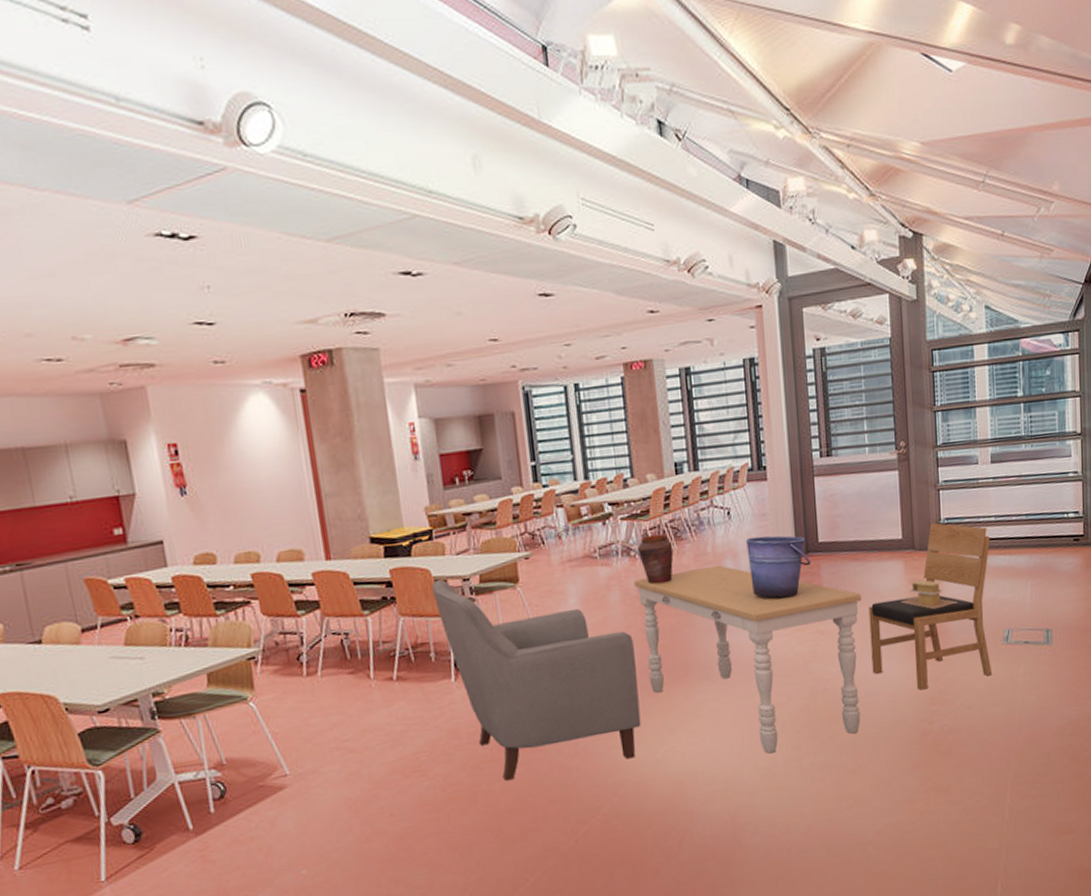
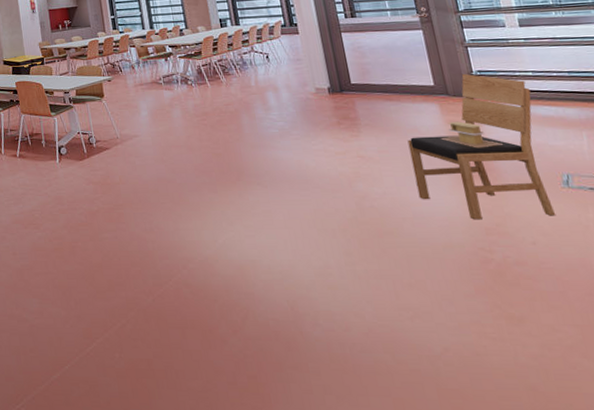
chair: present [431,579,641,780] -> none [43,91,204,241]
dining table: present [634,565,862,754] -> none [191,96,412,255]
vase: present [638,534,674,585] -> none [194,69,223,107]
bucket: present [746,535,811,598] -> none [284,76,346,126]

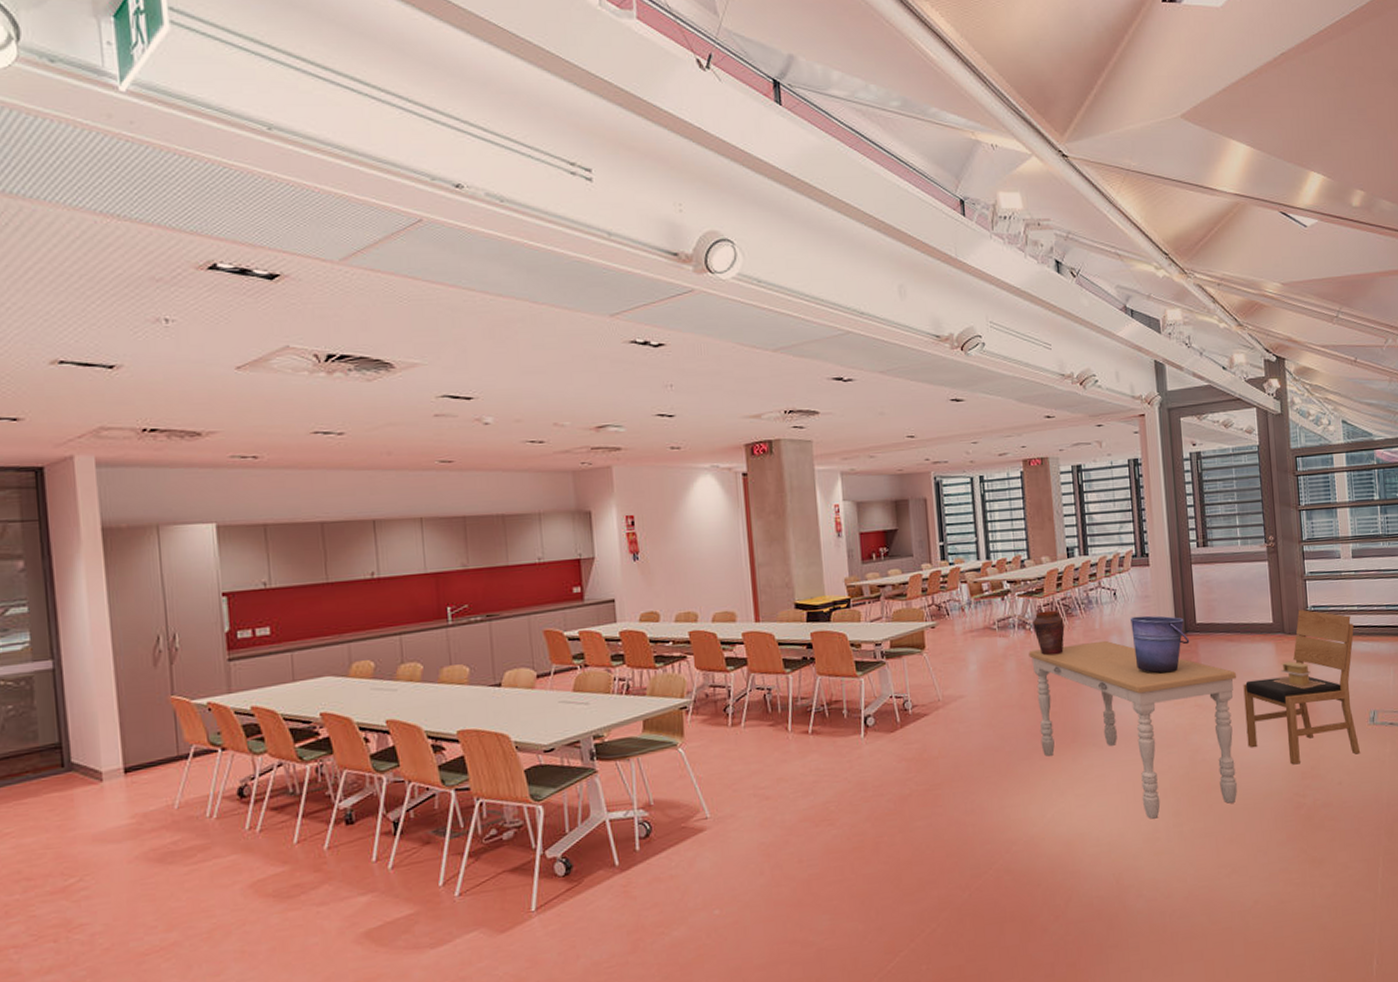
dining table: none [191,96,412,255] -> present [1028,640,1237,819]
vase: none [194,69,223,107] -> present [1033,610,1065,656]
bucket: none [284,76,346,126] -> present [1130,615,1190,673]

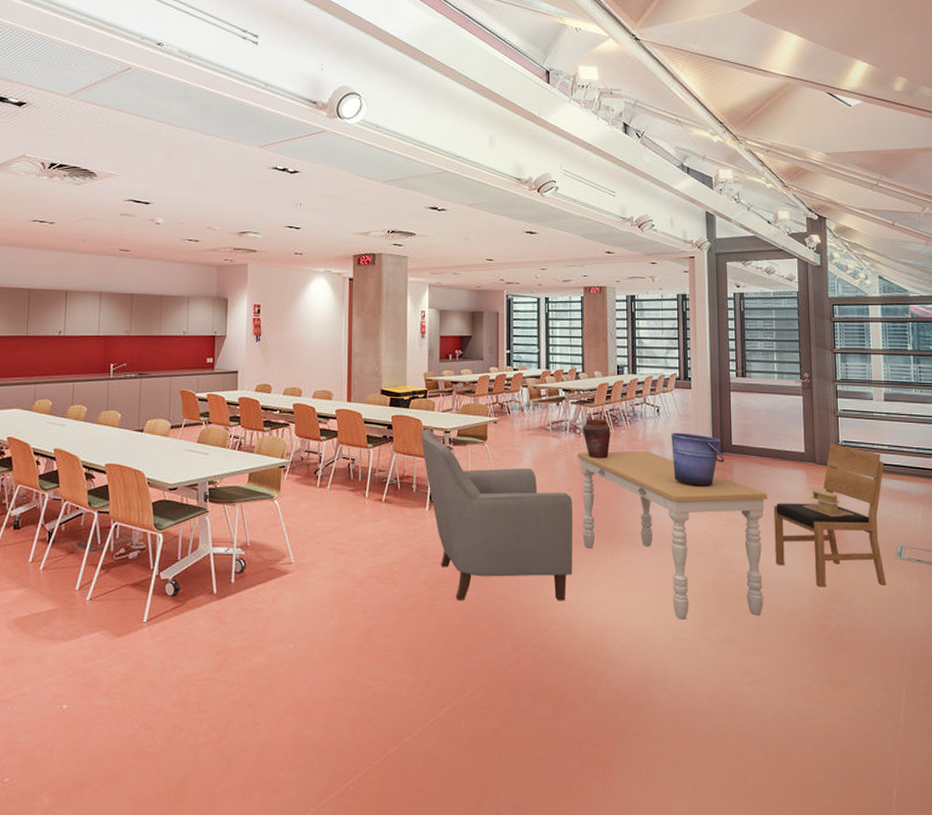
chair: none [847,643,1033,833] -> present [421,428,573,601]

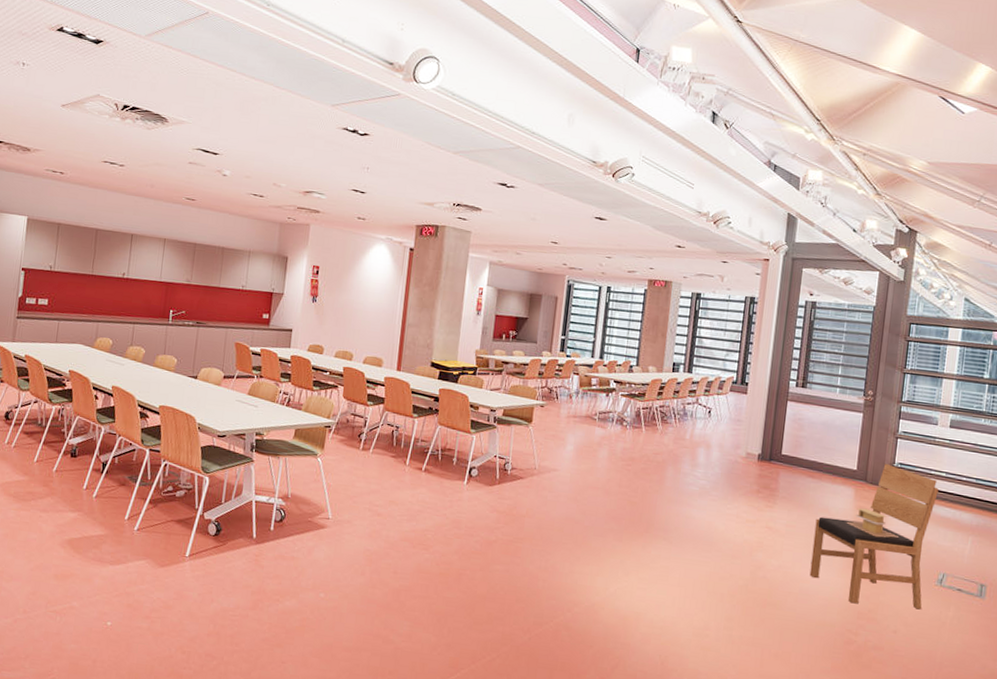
chair: present [421,428,573,601] -> none [466,404,611,586]
dining table: present [577,451,768,619] -> none [617,444,812,623]
vase: present [583,419,611,459] -> none [629,413,659,454]
bucket: present [671,432,725,487] -> none [717,435,772,493]

